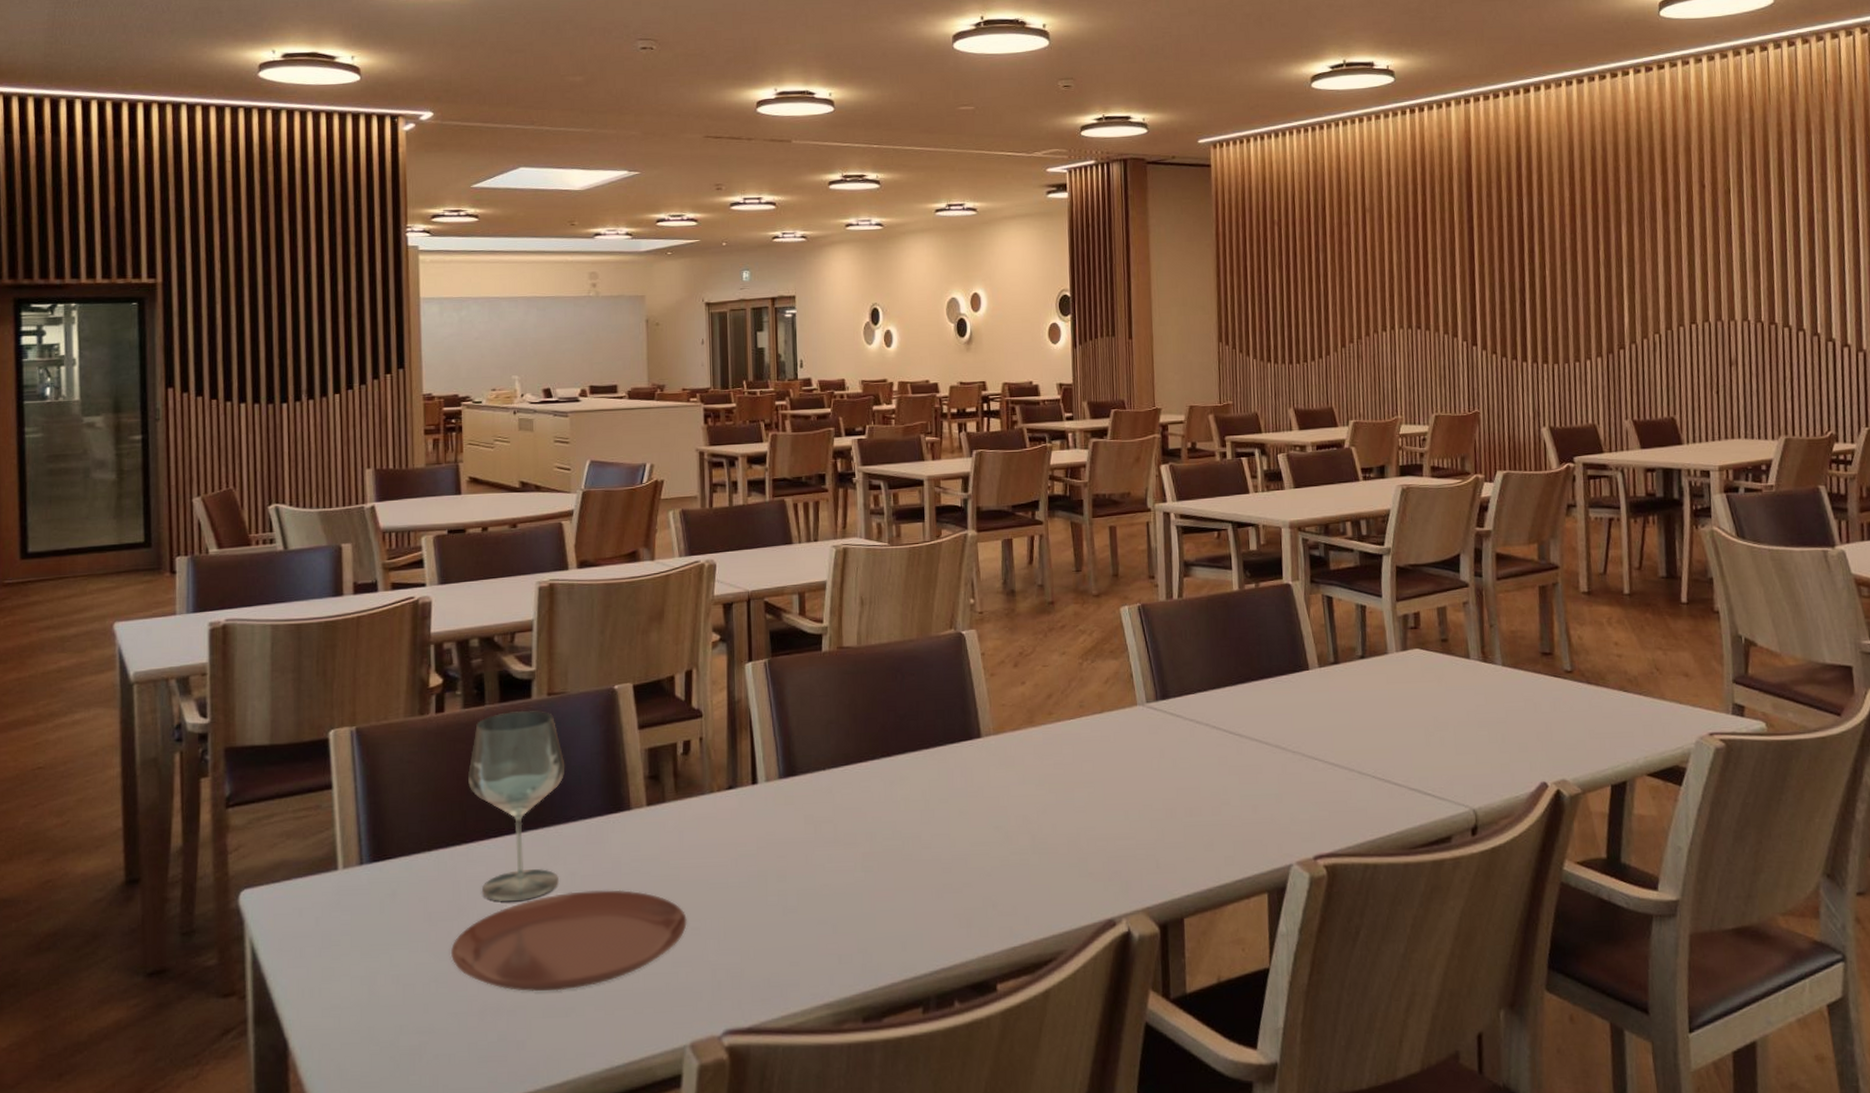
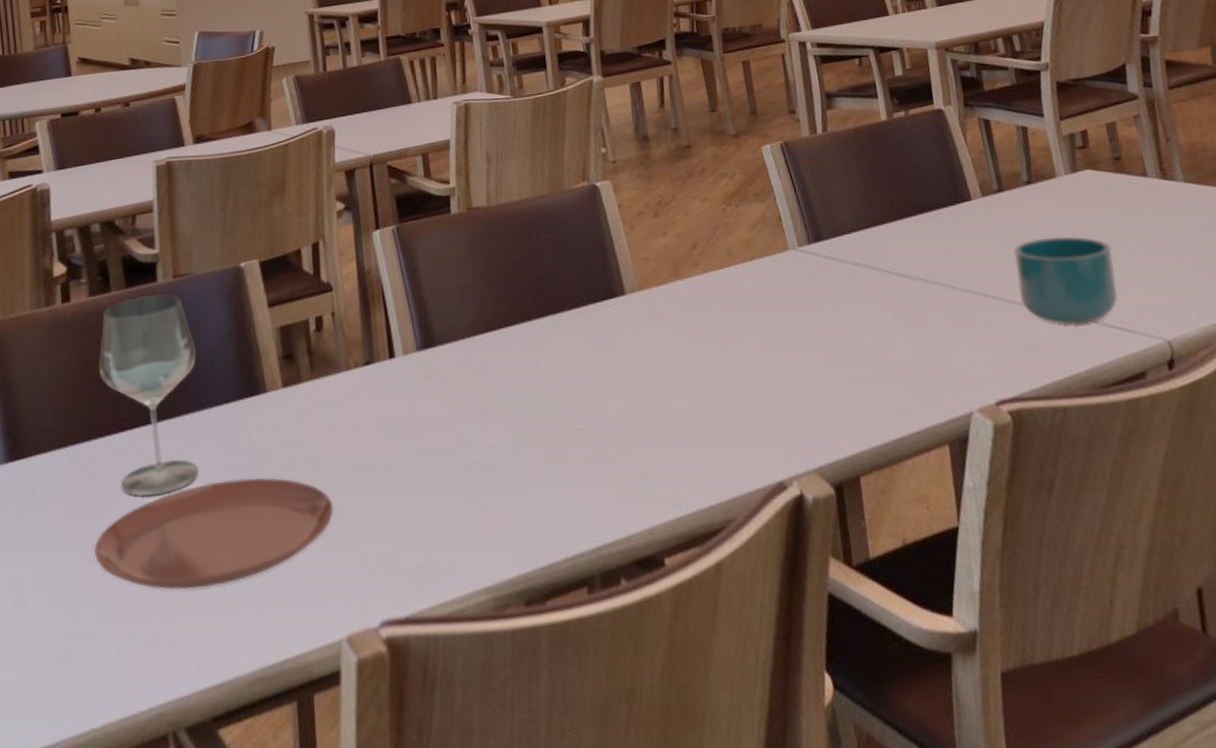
cup: none [1342,708,1433,790] -> present [1013,236,1118,325]

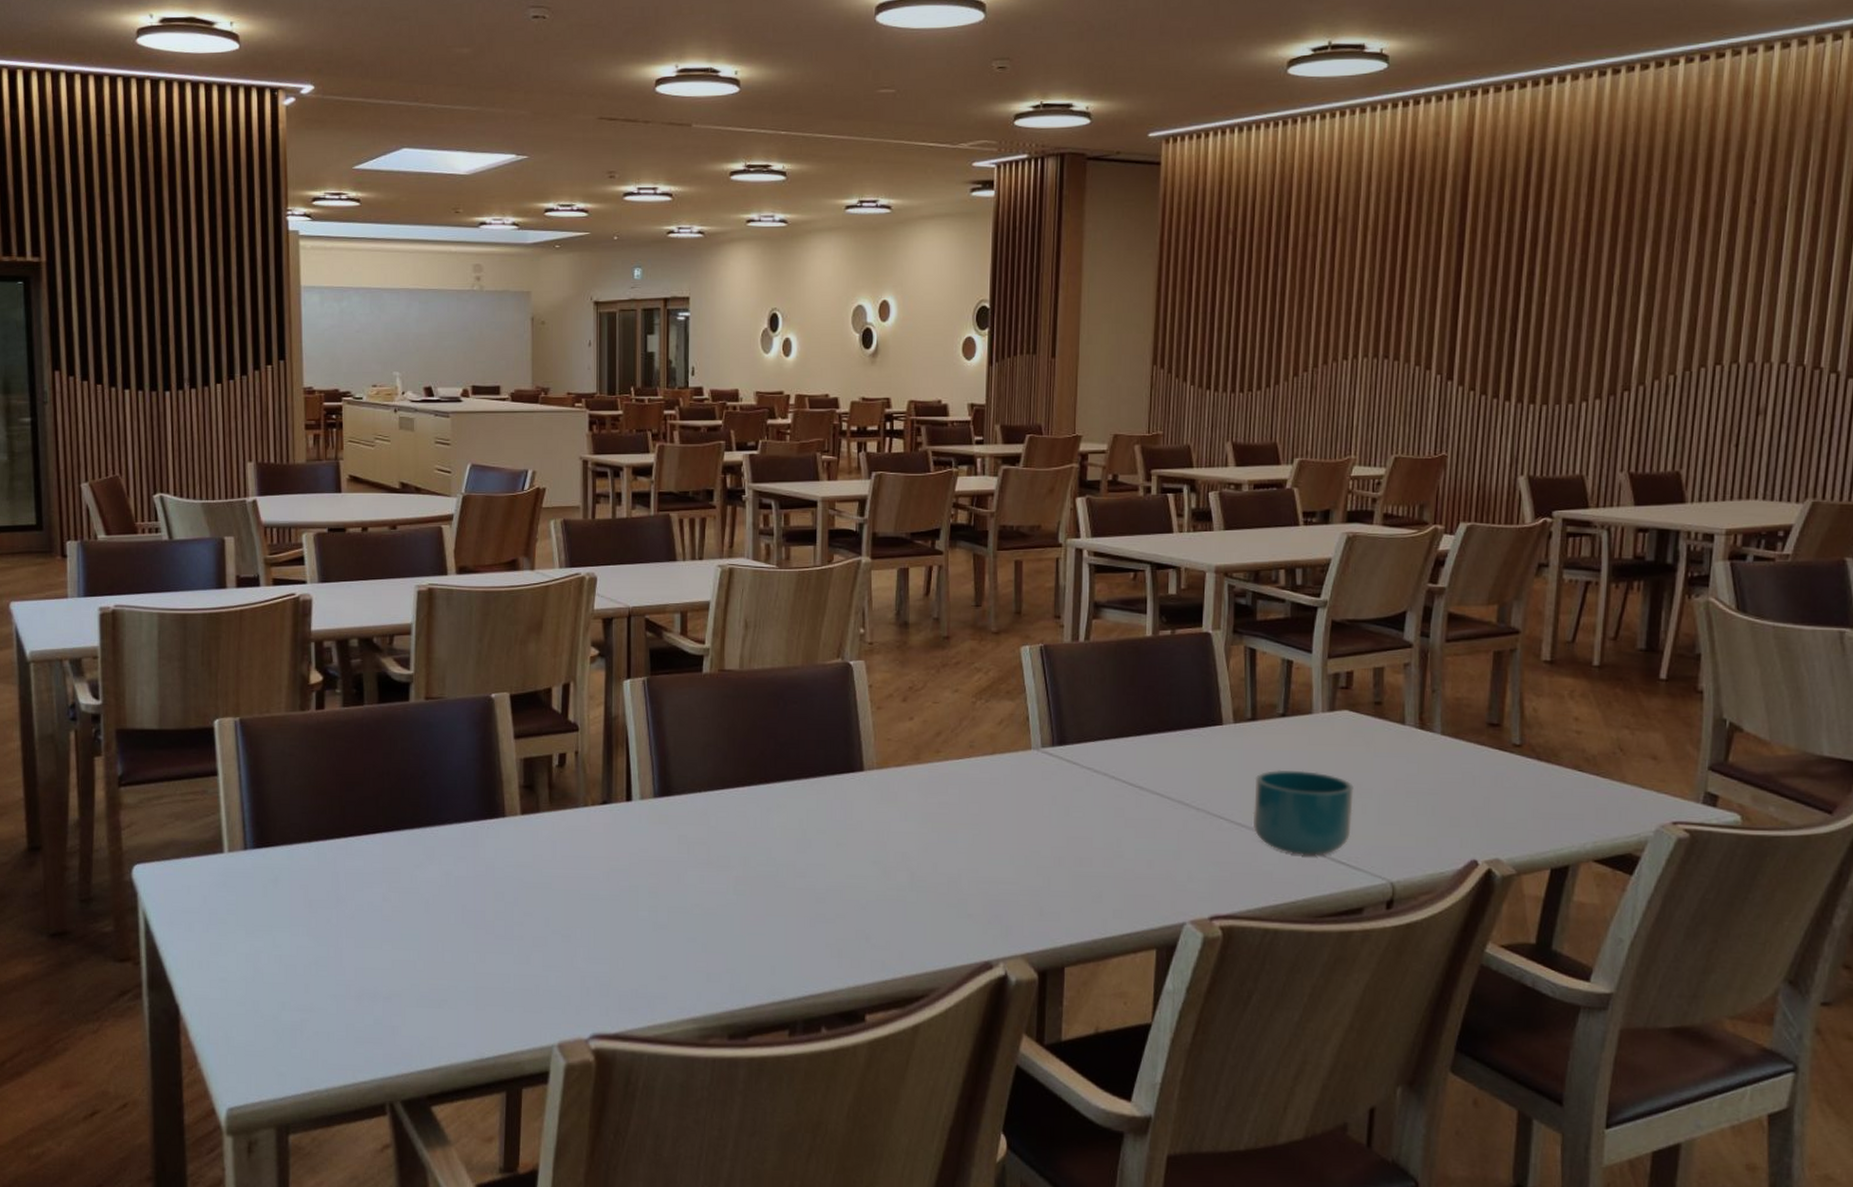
plate: present [94,477,334,589] -> none [331,891,558,984]
wine glass: present [98,294,199,496] -> none [346,712,442,896]

